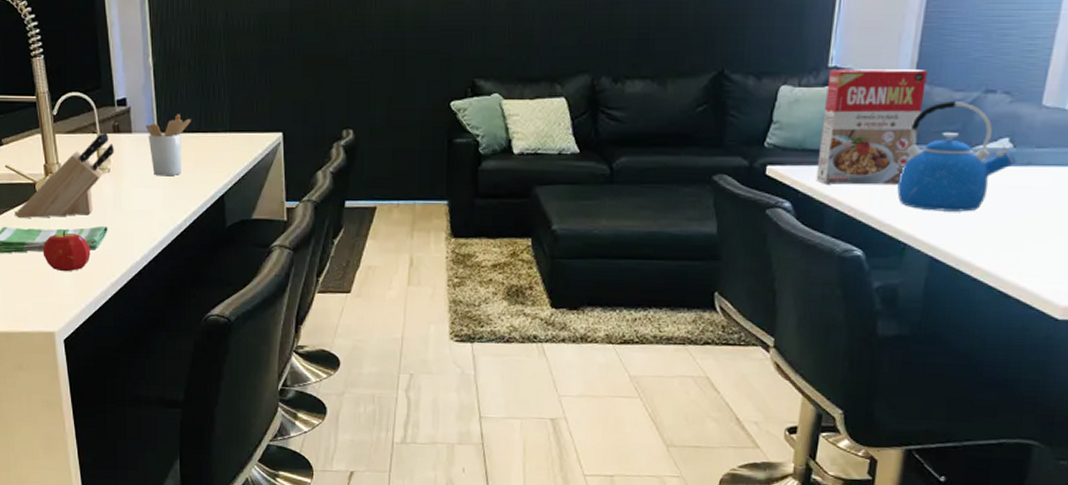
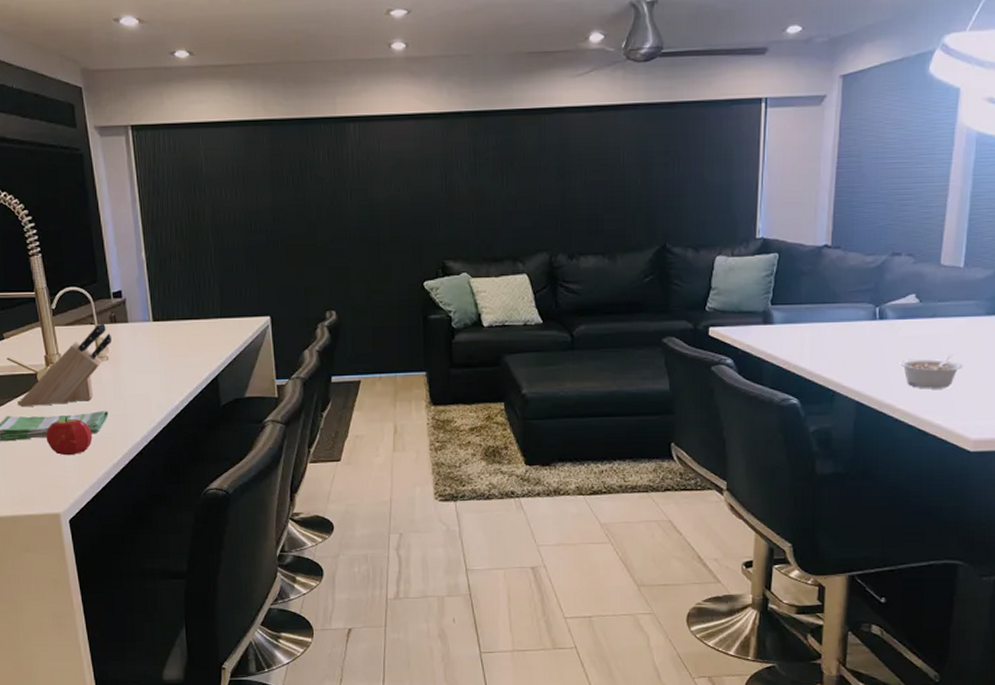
utensil holder: present [146,114,191,177] -> none [141,303,184,362]
cereal box: present [816,69,927,185] -> none [753,238,841,342]
kettle: present [897,100,1016,212] -> none [824,263,923,361]
legume: none [985,209,1057,247] -> present [901,355,962,389]

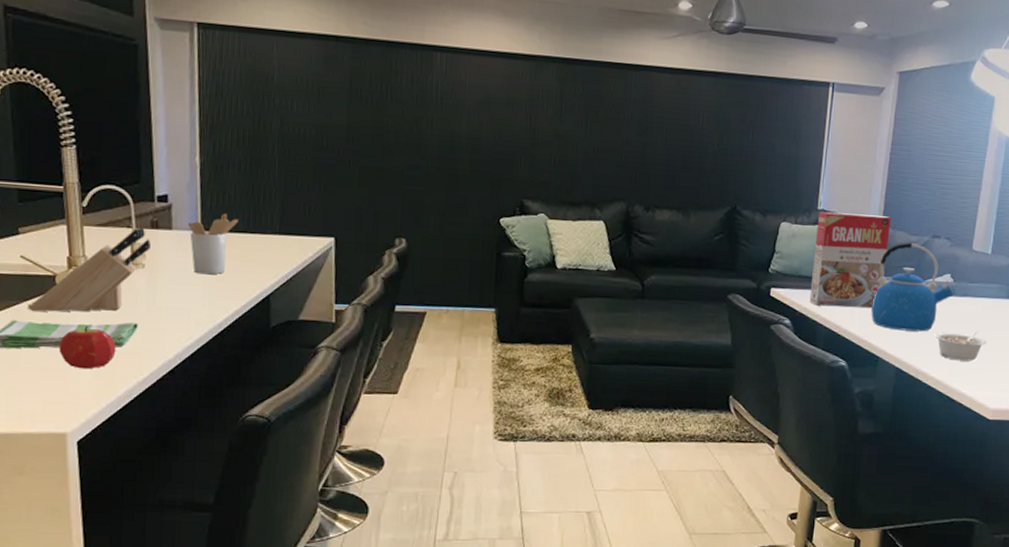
utensil holder: none [141,303,184,362] -> present [188,213,239,275]
cereal box: none [753,238,841,342] -> present [809,211,891,308]
kettle: none [824,263,923,361] -> present [871,242,956,332]

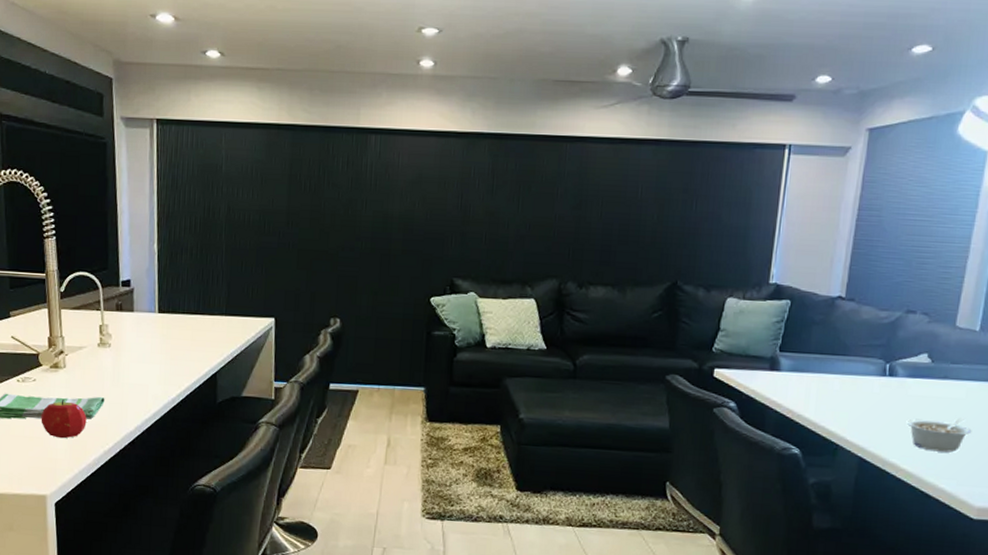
knife block: present [28,227,151,312] -> none [17,310,116,387]
utensil holder: present [188,213,239,275] -> none [147,296,190,354]
cereal box: present [809,211,891,308] -> none [758,285,856,391]
kettle: present [871,242,956,332] -> none [830,318,934,418]

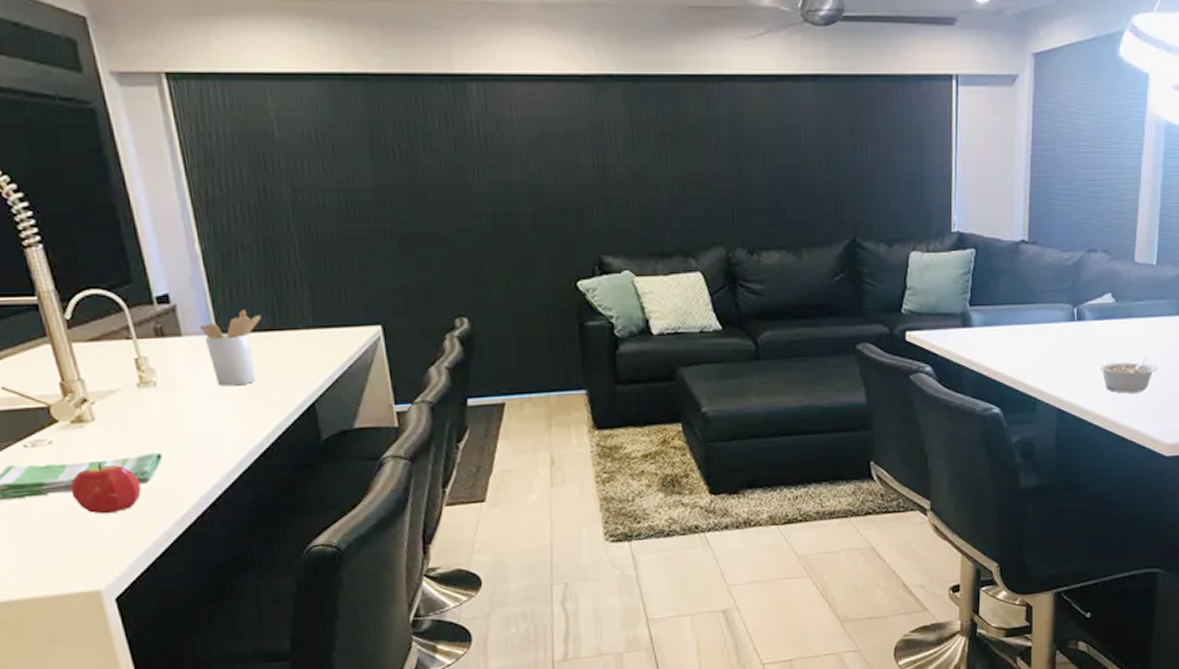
utensil holder: none [147,296,190,354] -> present [200,310,262,387]

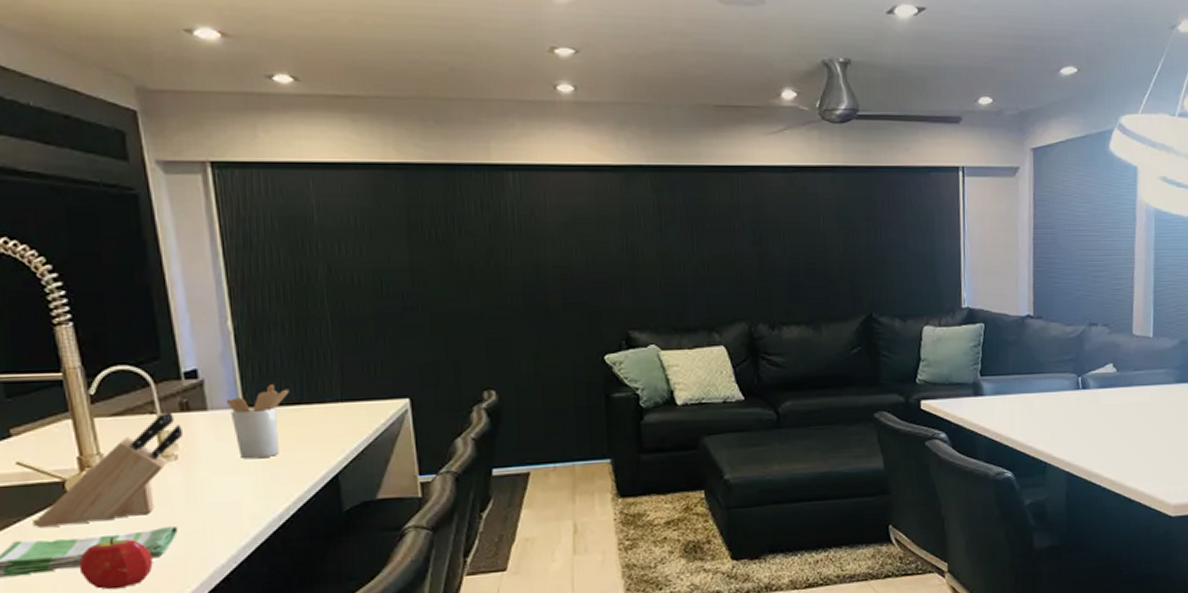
knife block: none [23,337,160,453] -> present [33,412,183,529]
legume: present [1099,357,1157,393] -> none [1104,422,1158,457]

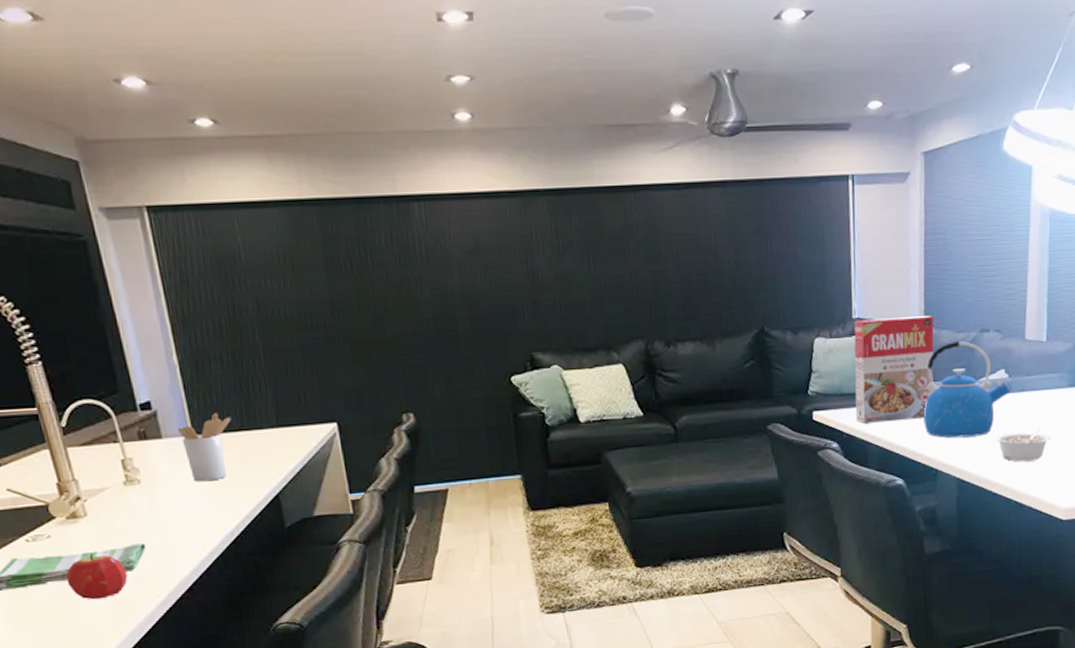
knife block: present [33,412,183,529] -> none [25,440,143,547]
cereal box: none [963,308,1043,414] -> present [853,316,934,424]
kettle: none [1032,333,1121,431] -> present [923,340,1013,439]
legume: none [1104,422,1158,457] -> present [996,427,1050,462]

